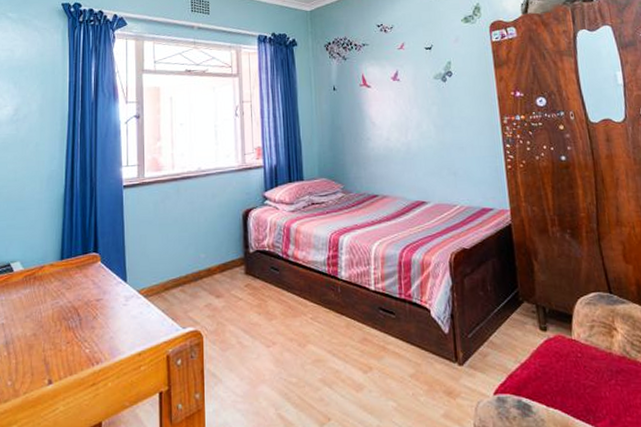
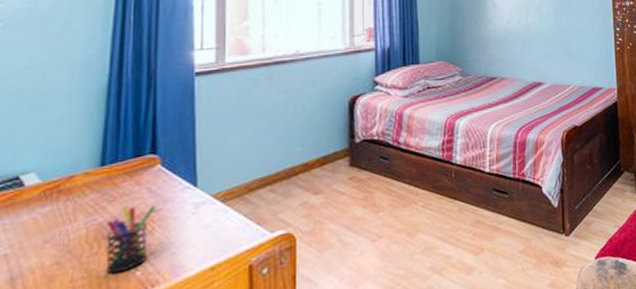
pen holder: none [65,293,98,349] -> present [106,205,156,274]

